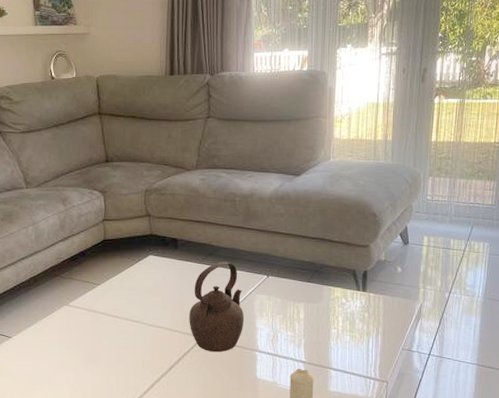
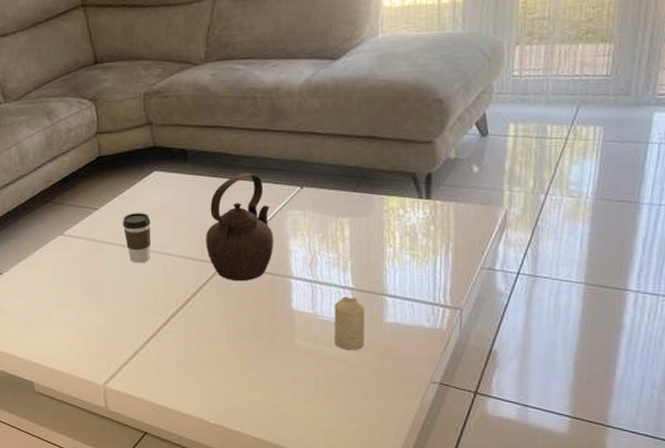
coffee cup: none [120,289,144,333] -> present [122,212,152,263]

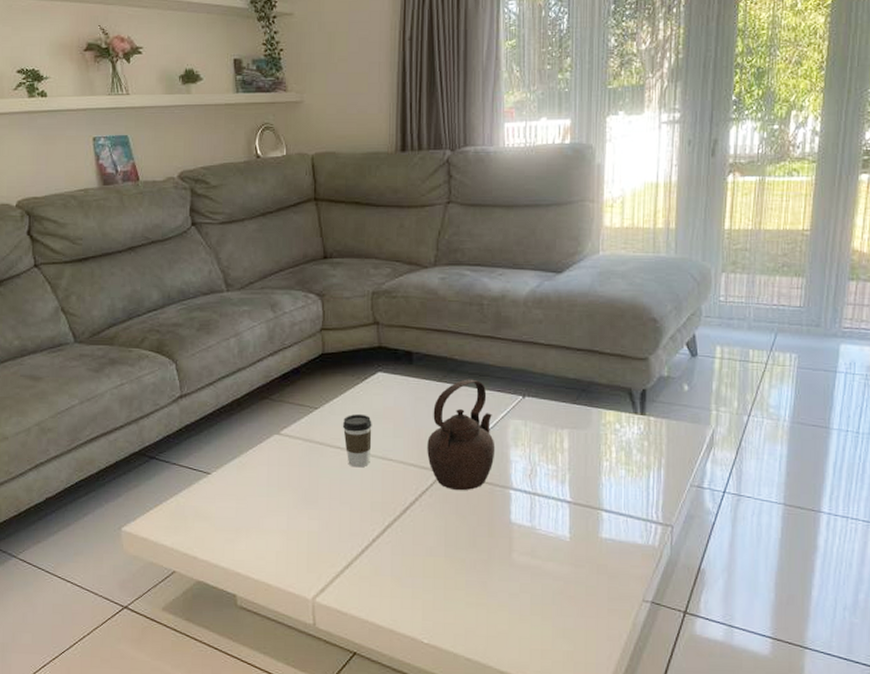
candle: present [334,296,365,351] -> none [551,509,582,567]

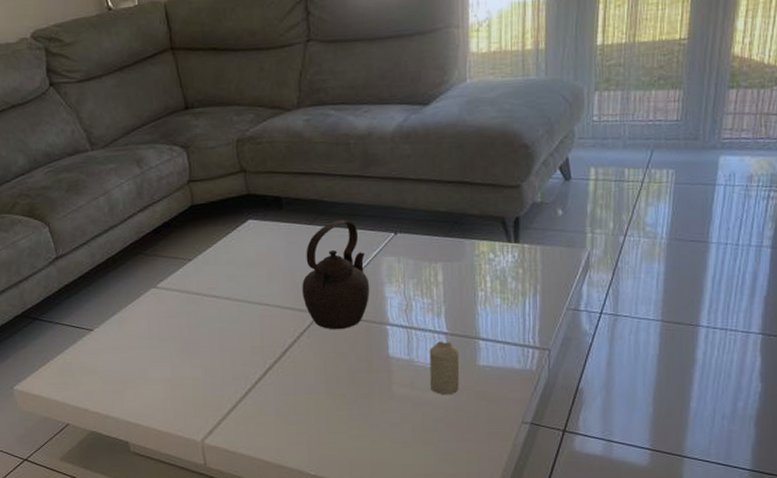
coffee cup: present [342,413,372,468] -> none [217,262,248,315]
candle: none [551,509,582,567] -> present [429,341,460,395]

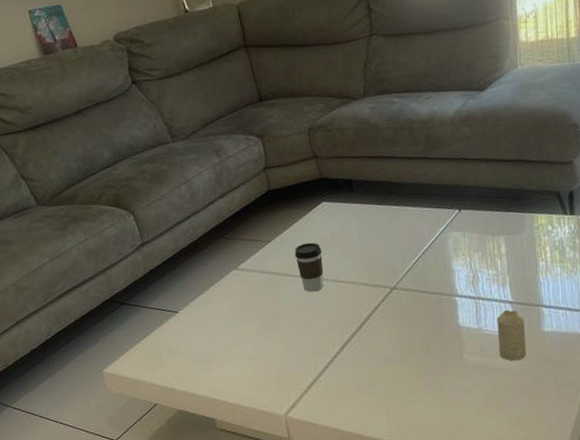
coffee cup: none [217,262,248,315] -> present [294,242,324,292]
teapot: present [302,220,370,330] -> none [374,199,439,303]

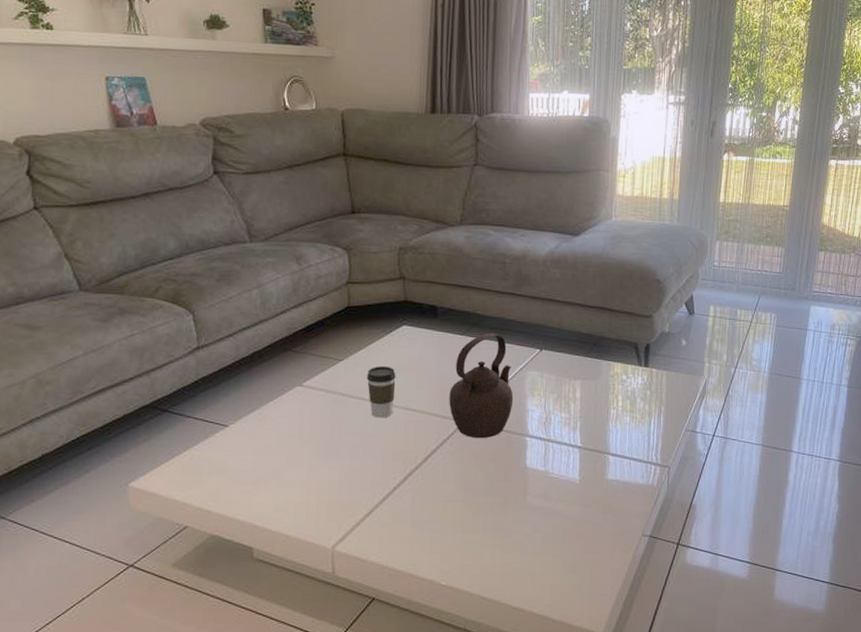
teapot: none [374,199,439,303] -> present [449,333,514,439]
candle: present [496,309,526,361] -> none [562,454,591,507]

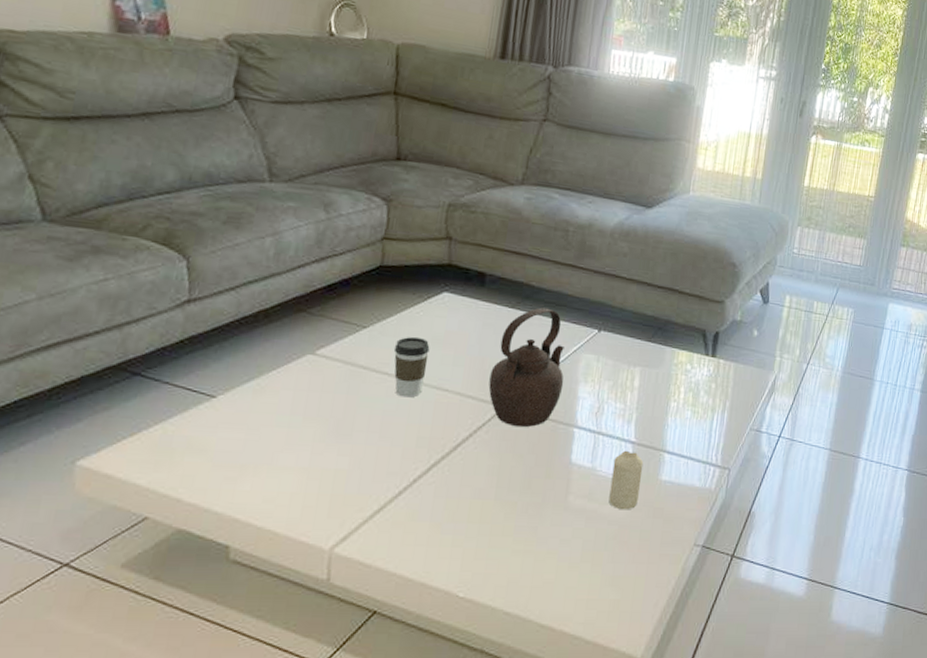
candle: none [562,454,591,507] -> present [608,450,644,510]

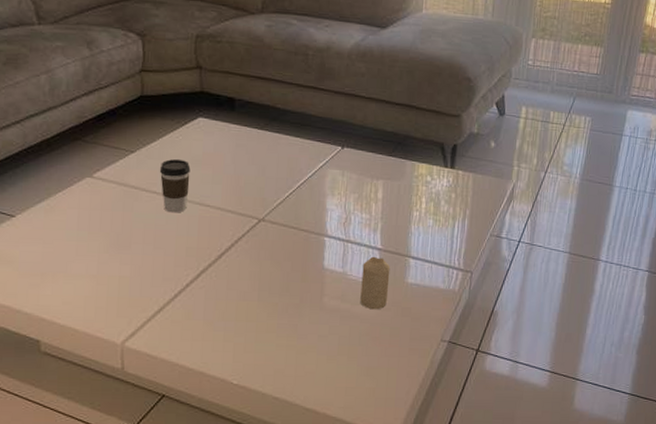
teapot: present [488,307,564,428] -> none [245,128,313,238]

